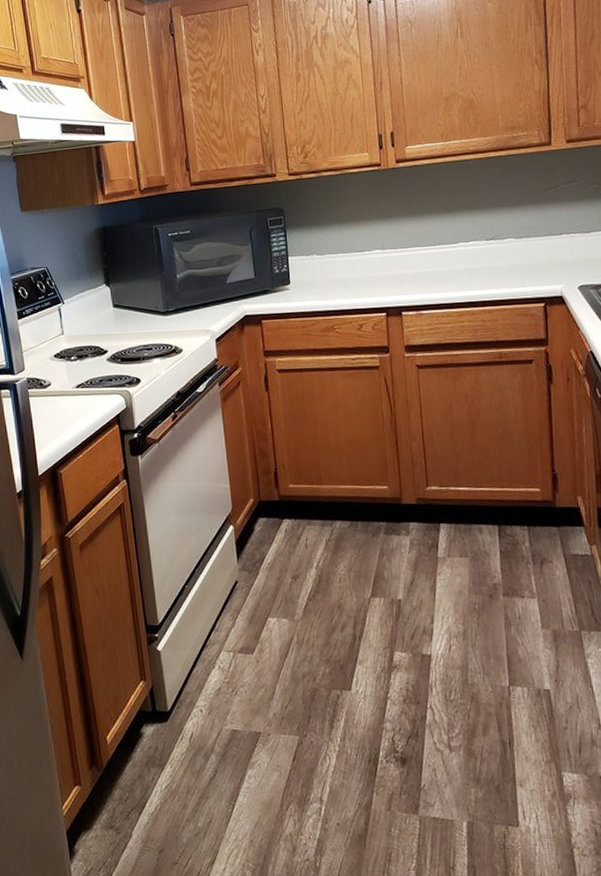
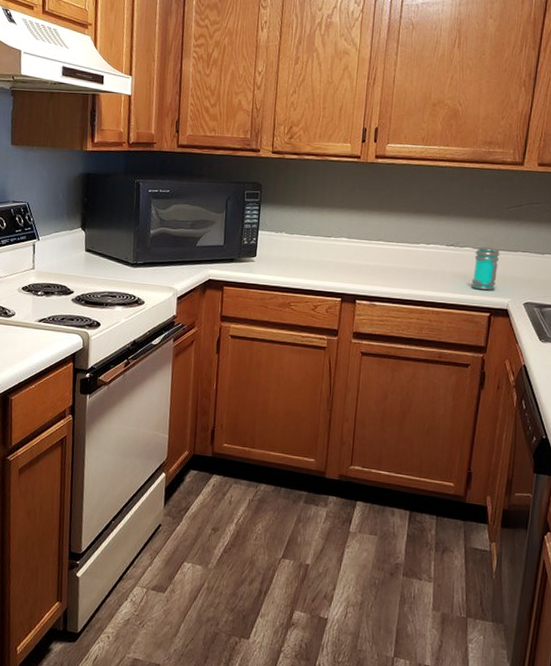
jar: none [517,233,545,281] -> present [471,246,500,291]

